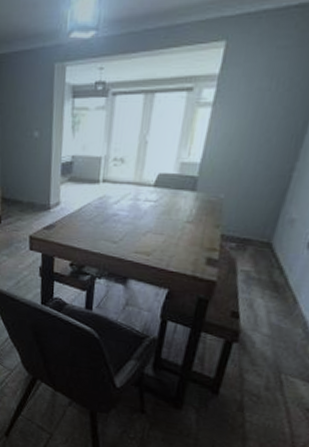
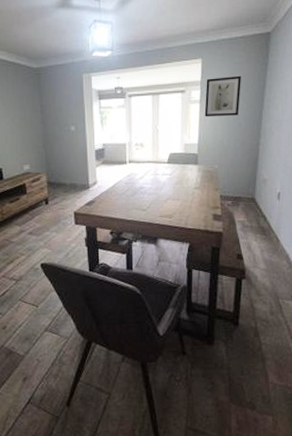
wall art: none [216,66,286,128] -> present [204,75,242,117]

